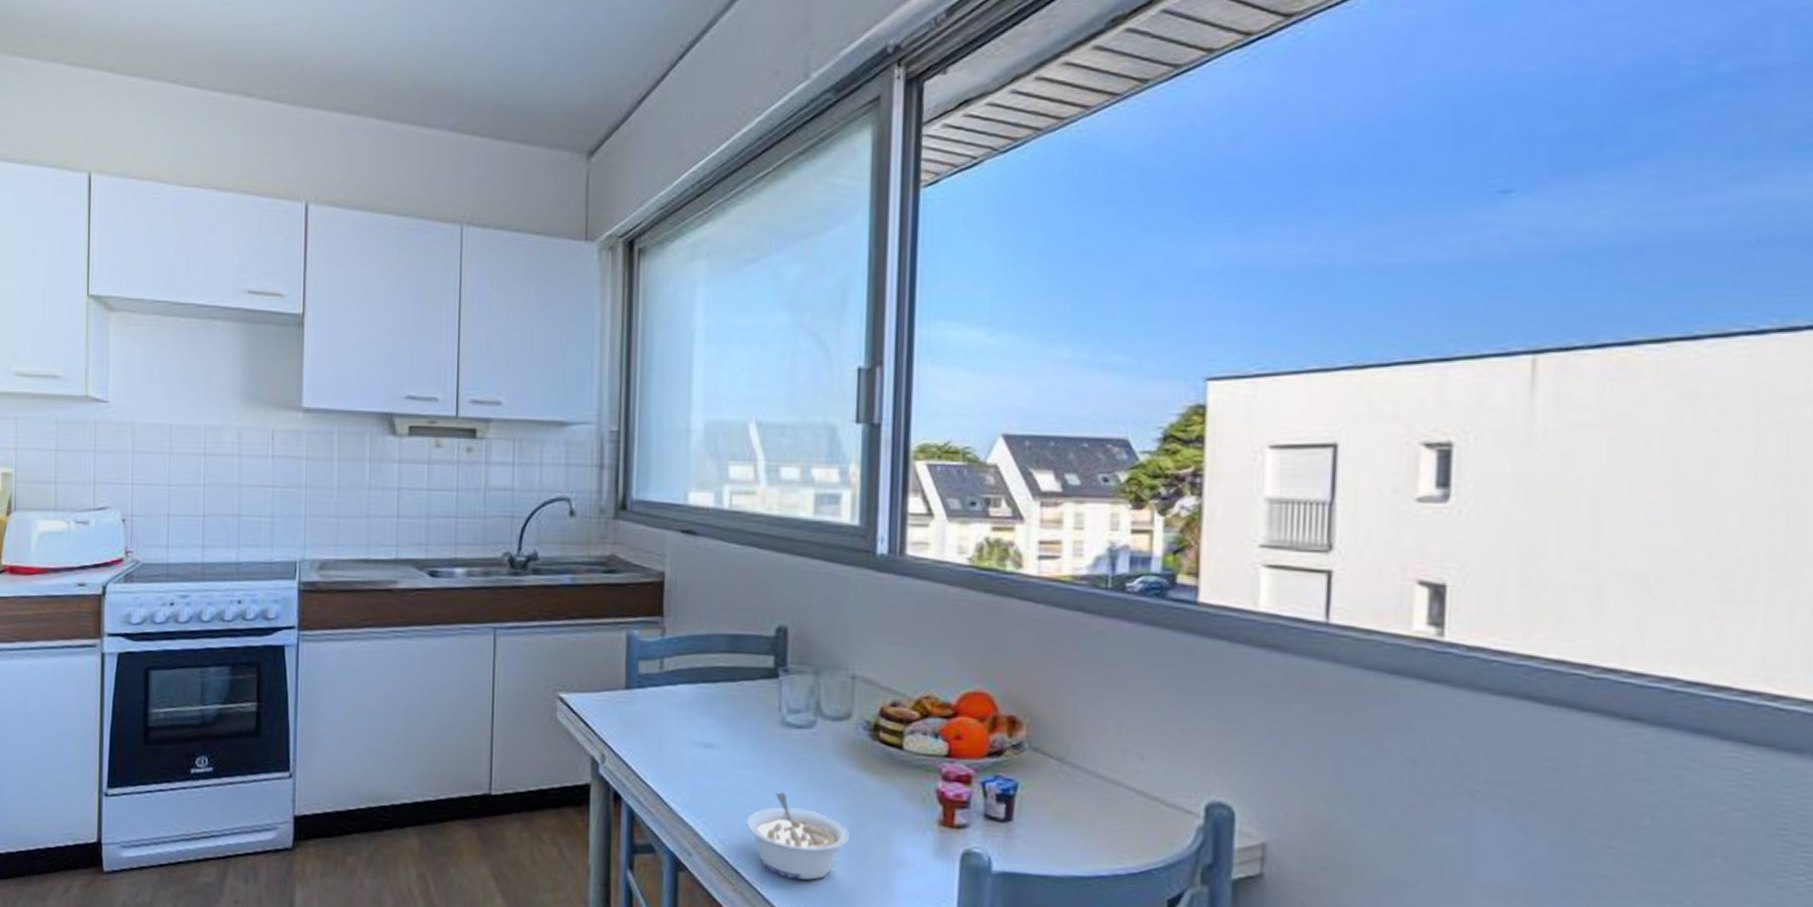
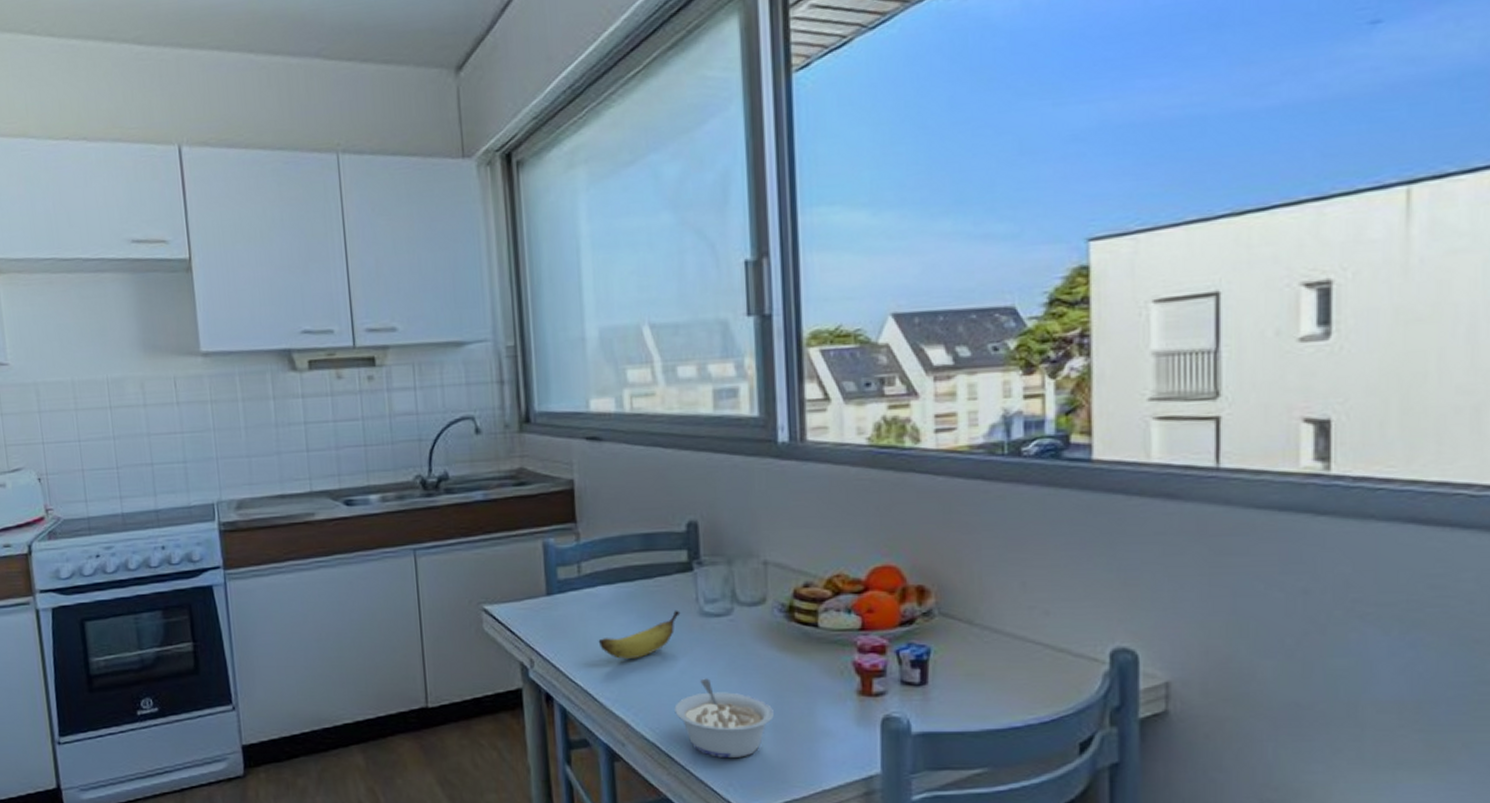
banana: none [674,717,762,764] -> present [598,610,681,659]

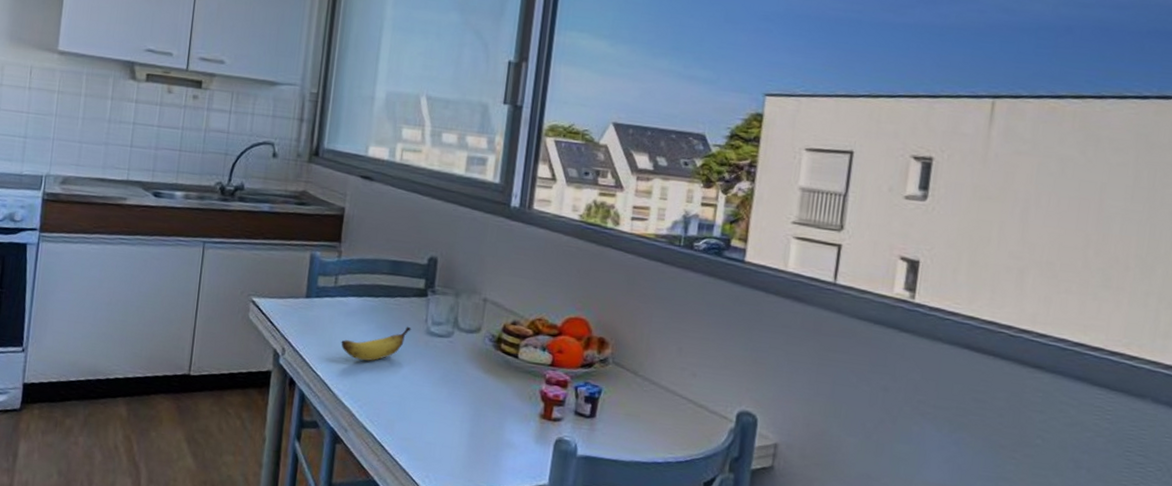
legume: present [674,678,774,759] -> none [392,385,472,455]

